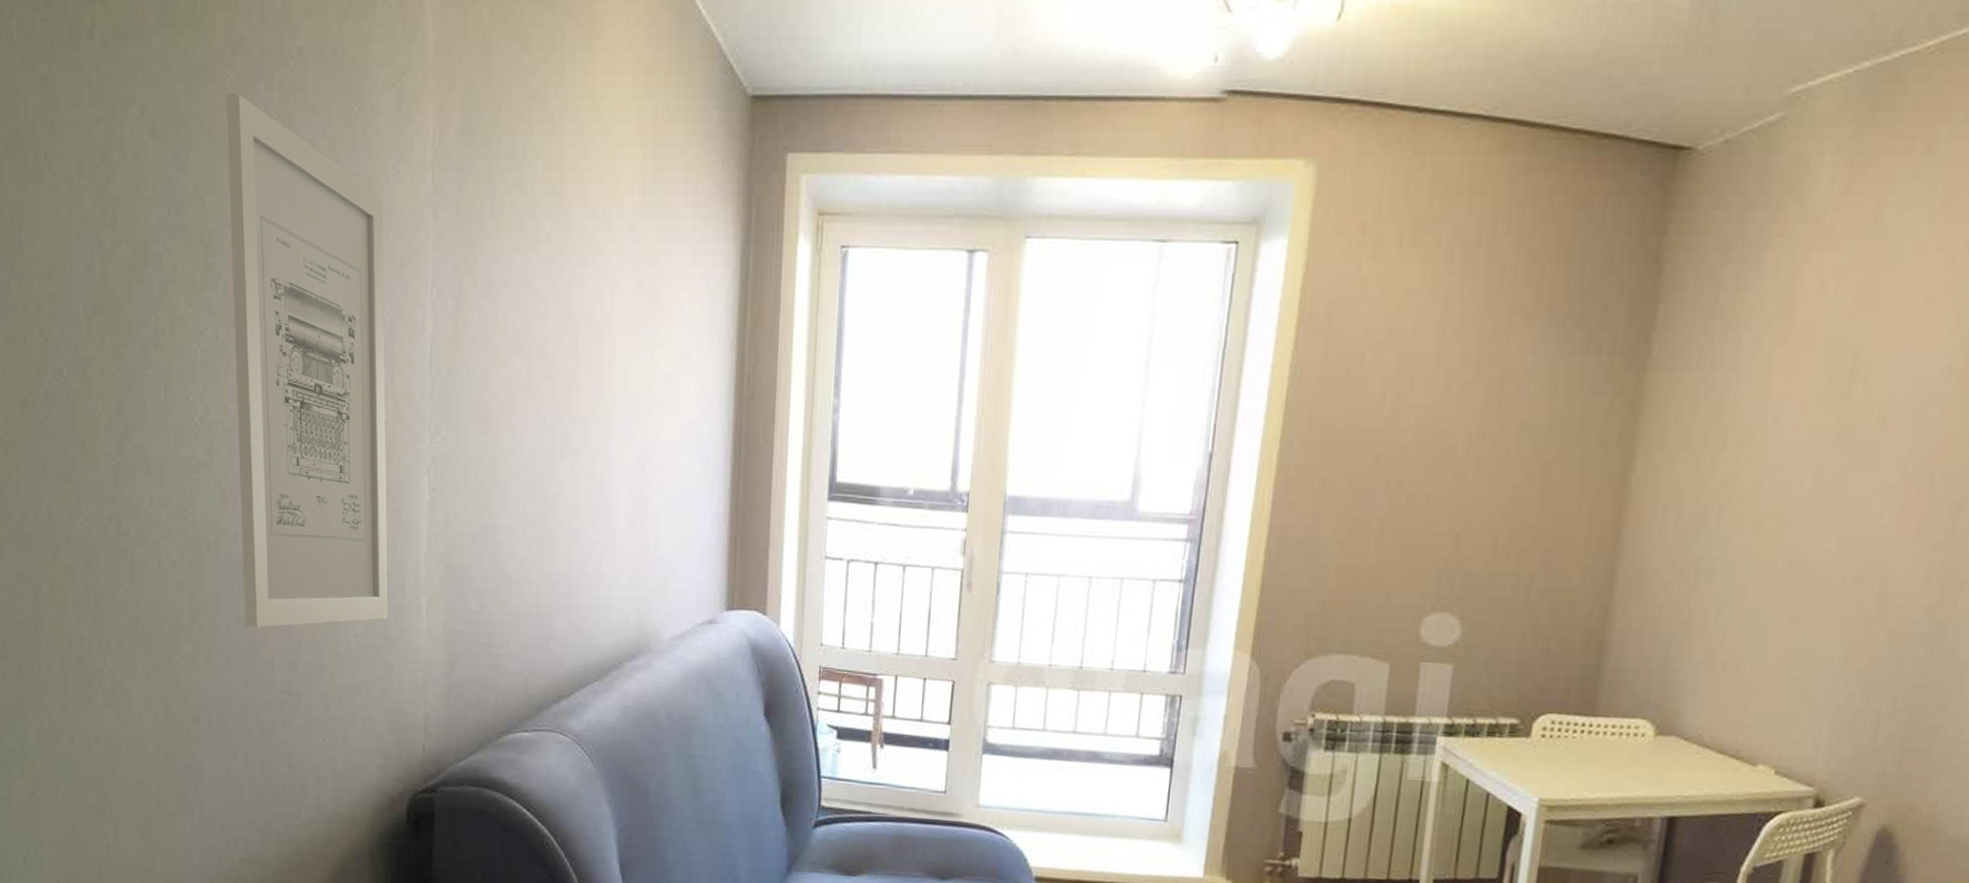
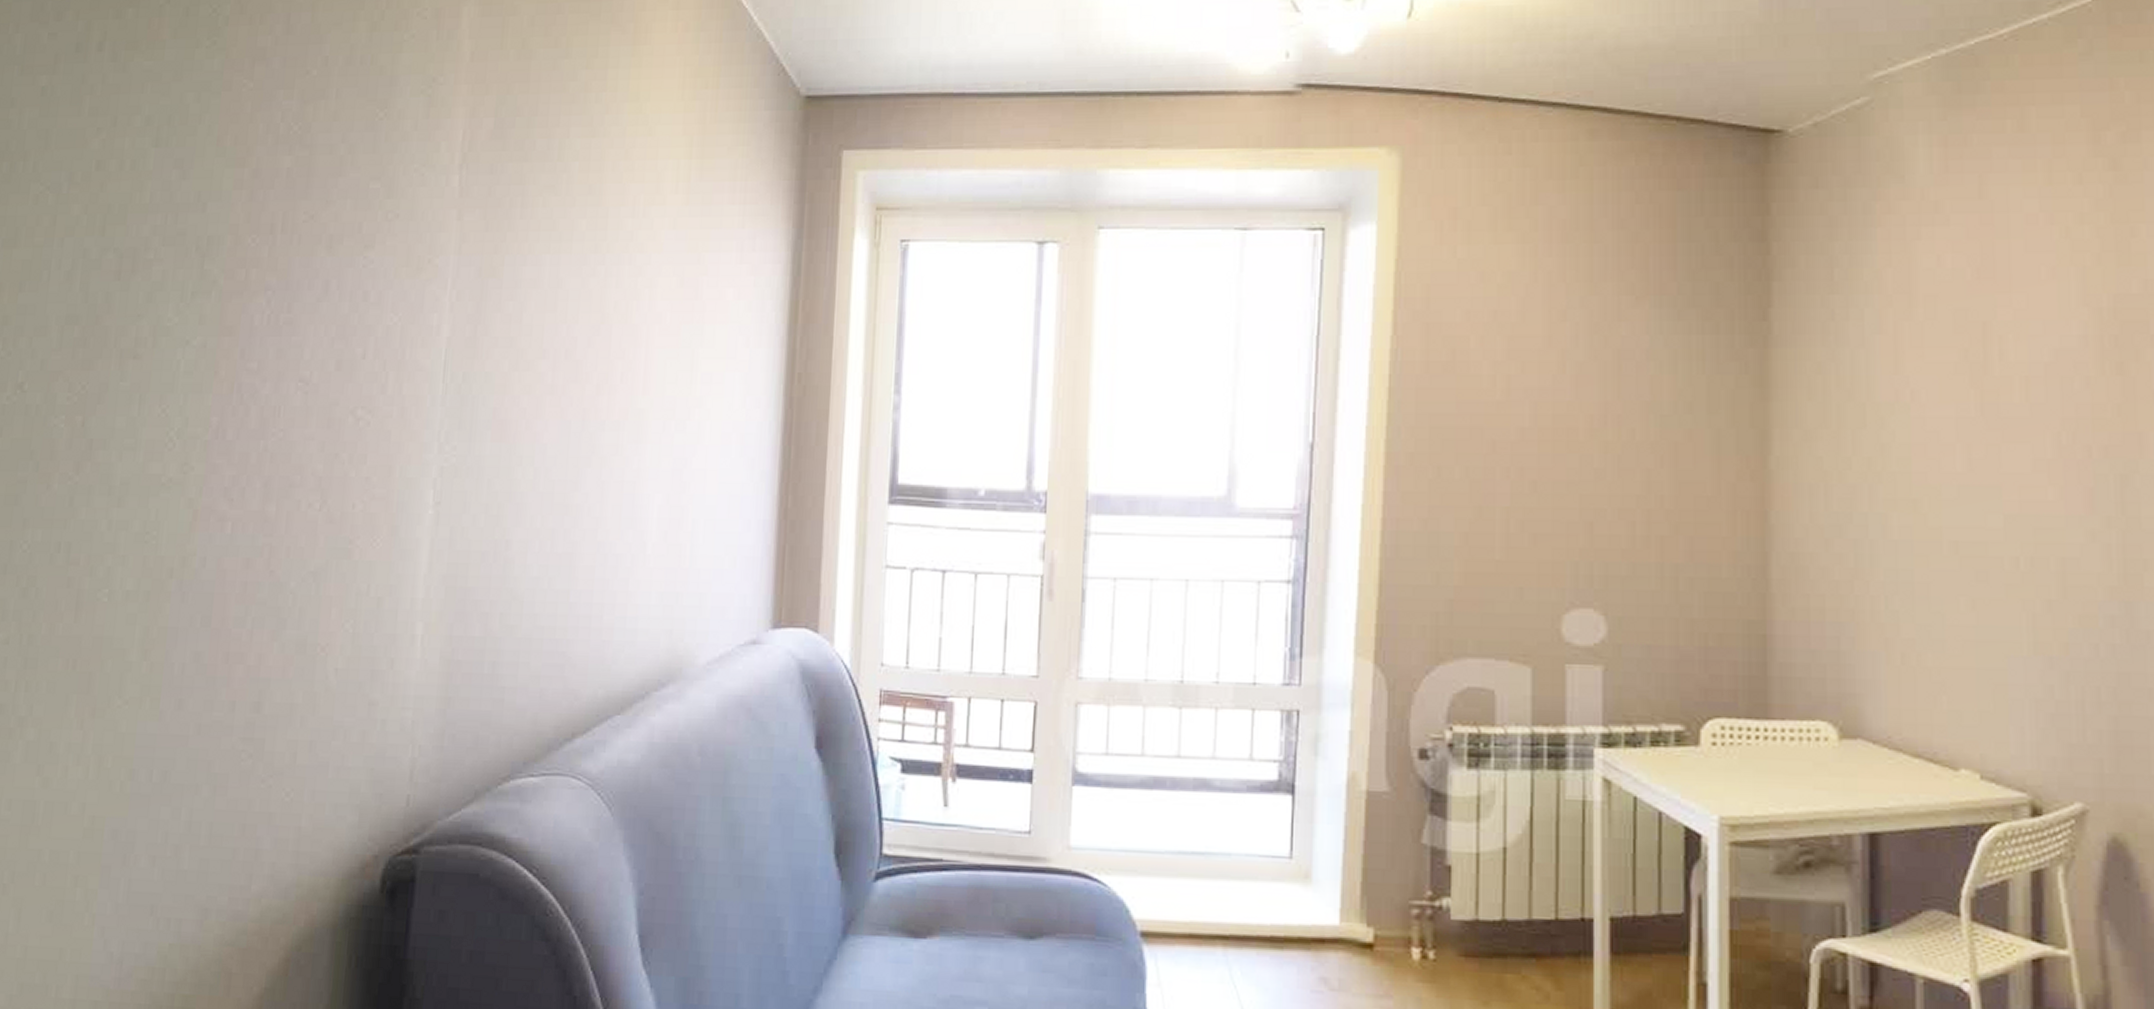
wall art: present [226,92,388,628] -> none [205,101,403,664]

